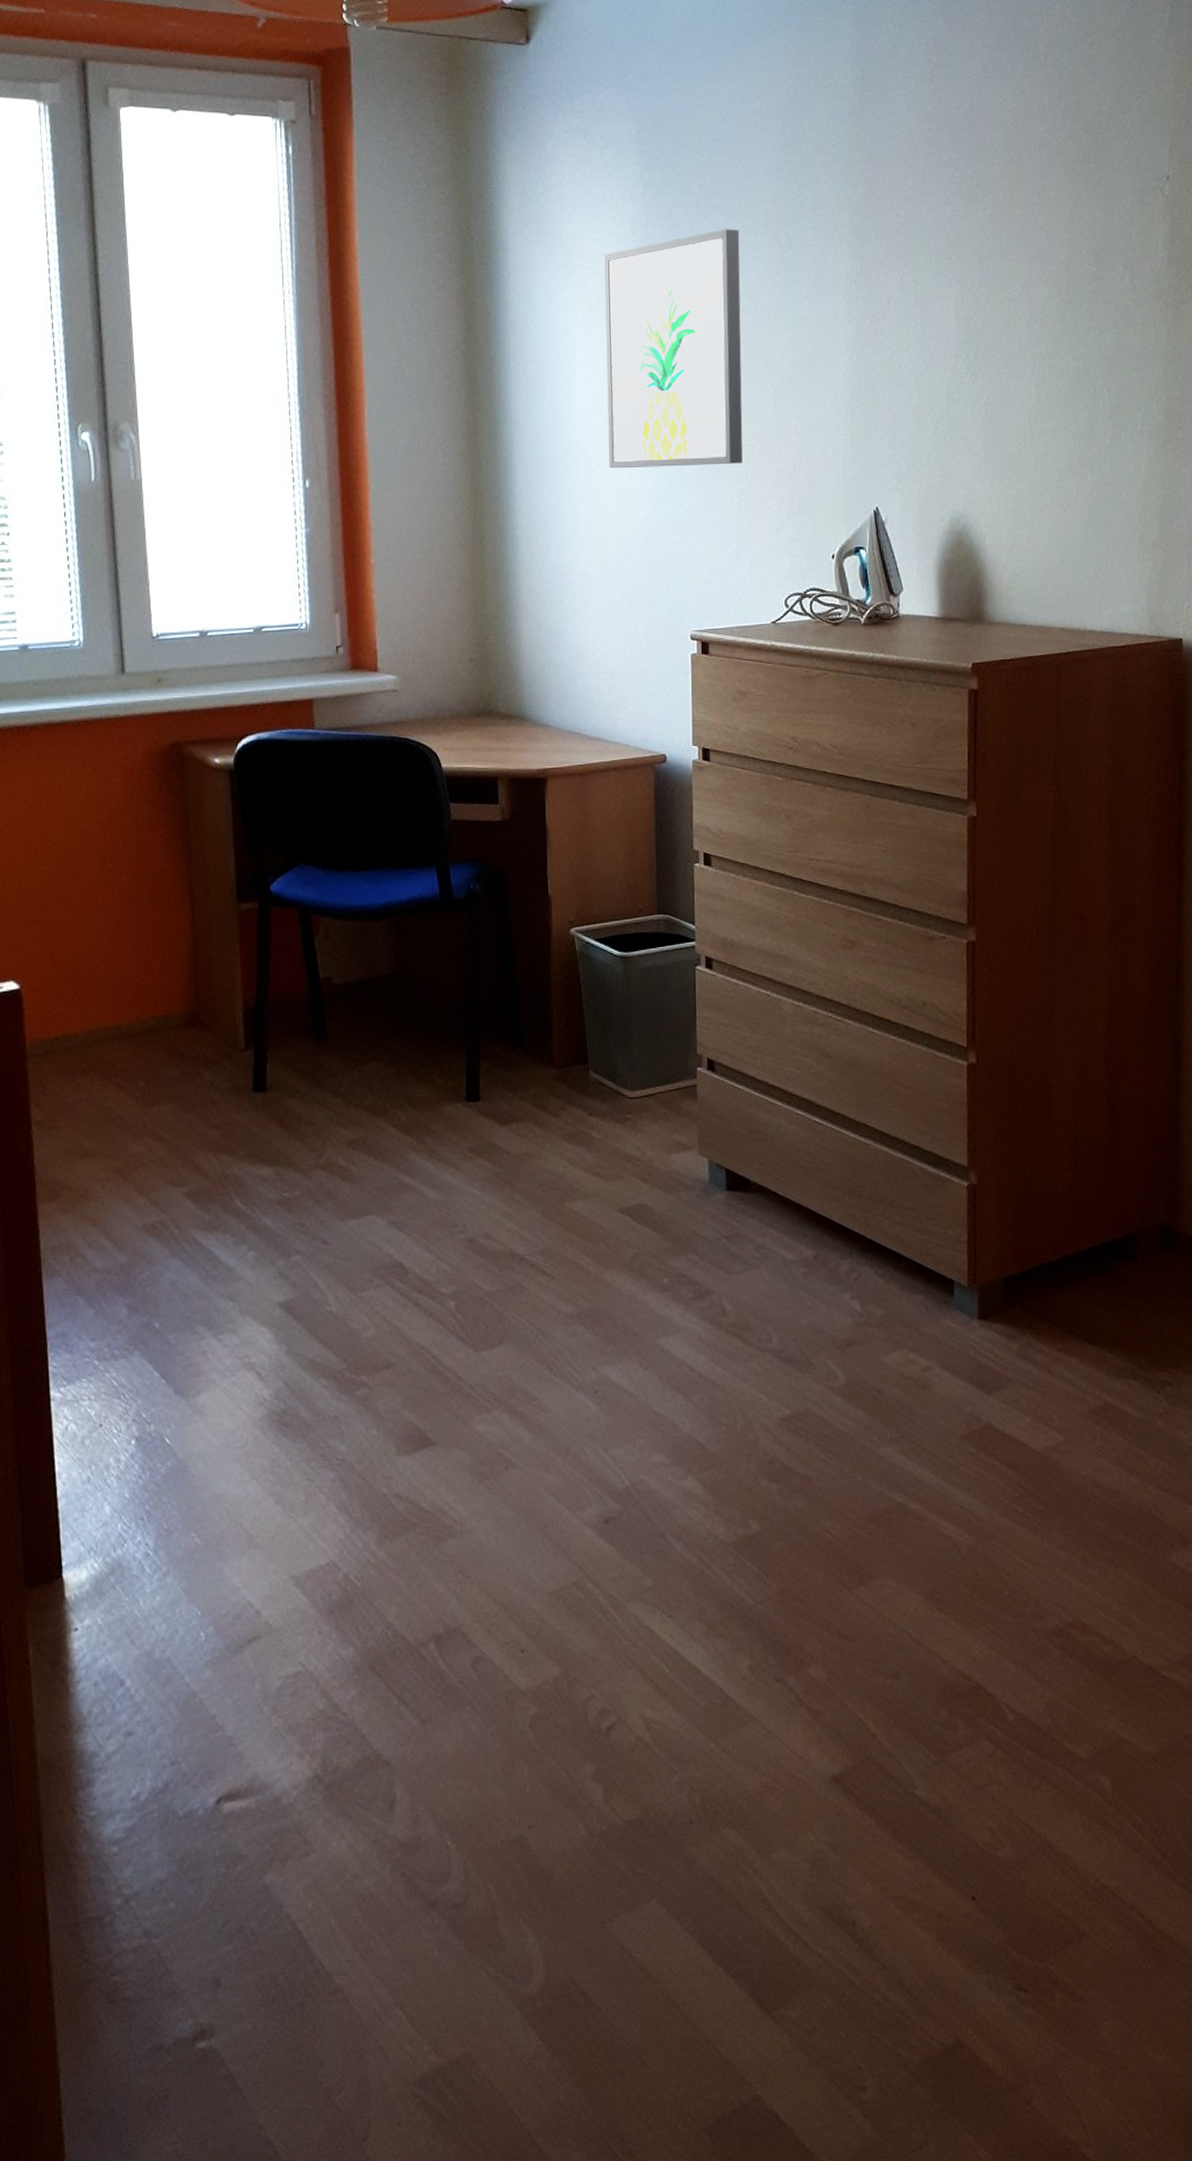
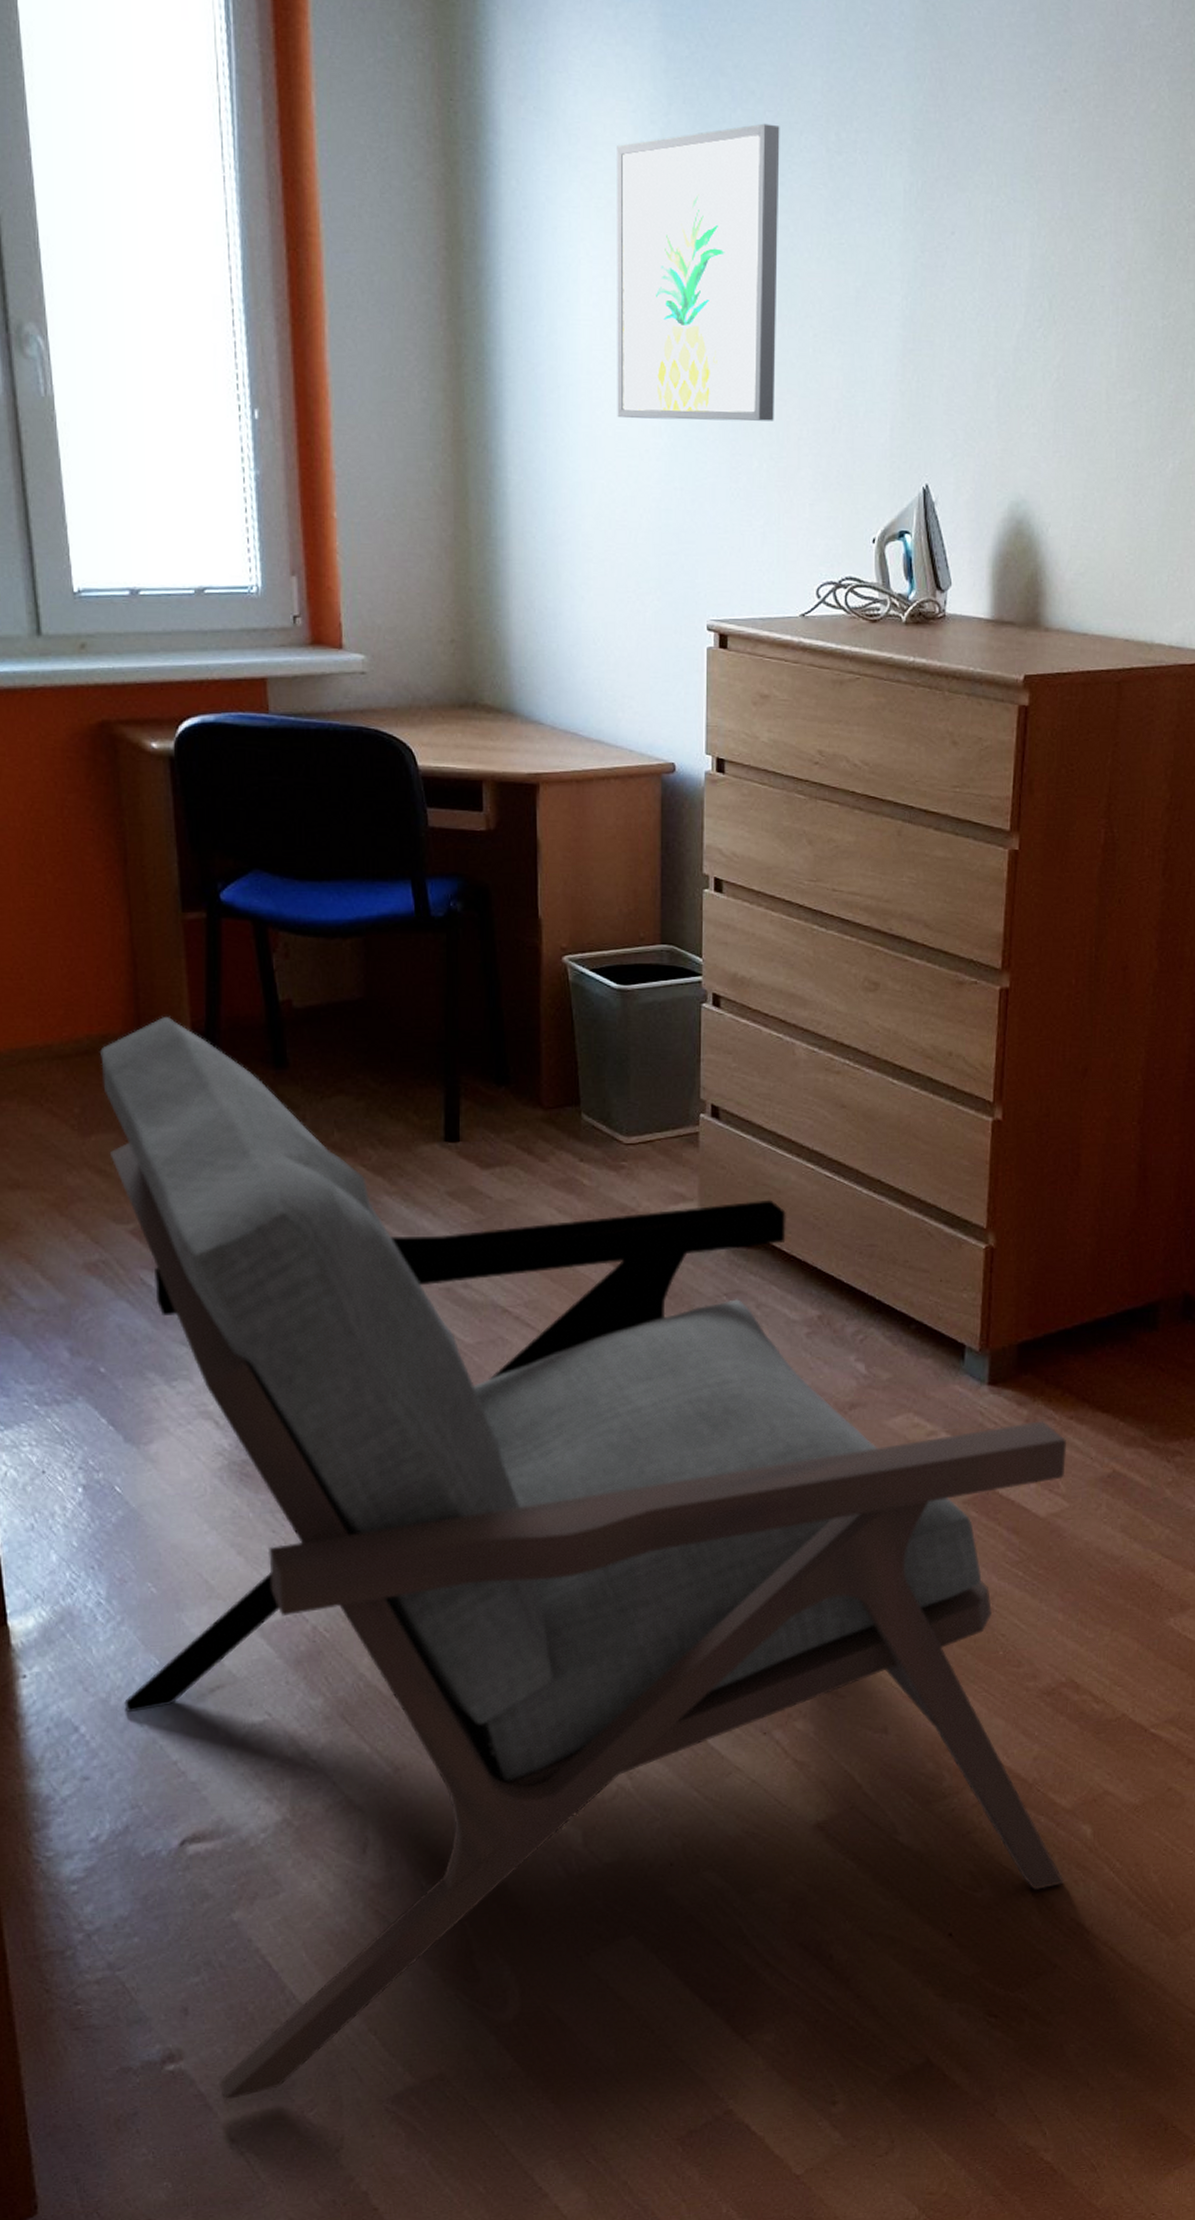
armchair: none [163,997,1087,2082] -> present [100,1017,1067,2101]

